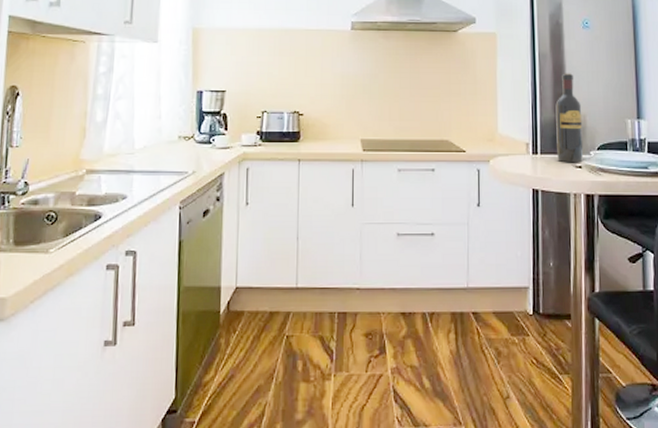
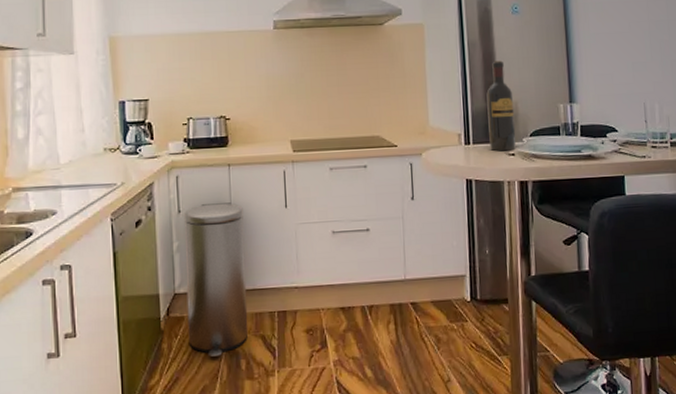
pedal bin: none [246,198,310,357] -> present [183,202,249,358]

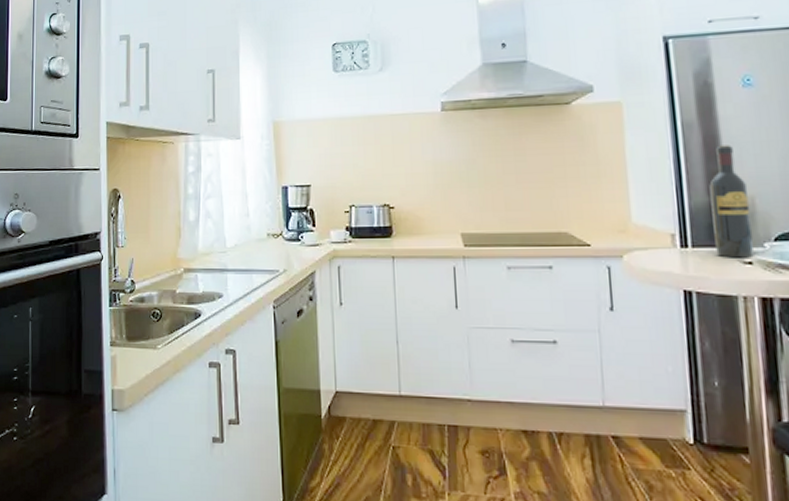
pedal bin: present [183,202,249,358] -> none [345,298,415,468]

